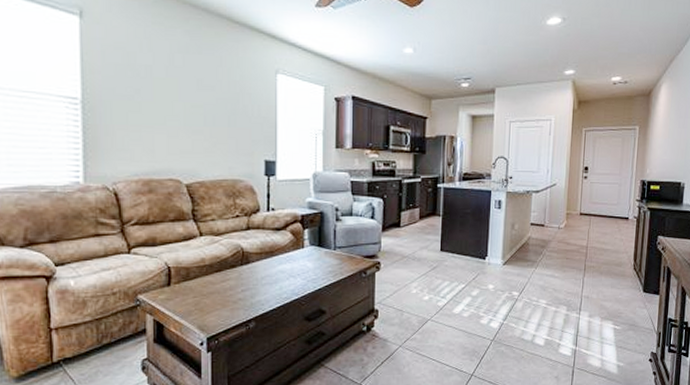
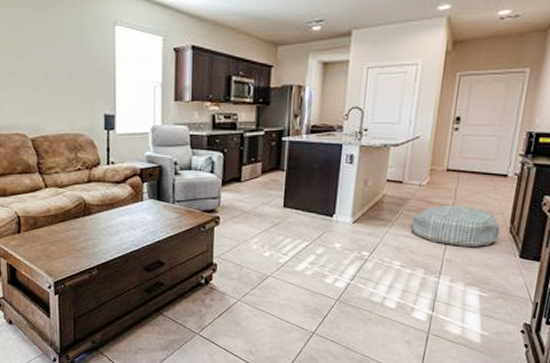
dog bed: none [554,245,626,285] -> present [411,205,500,248]

